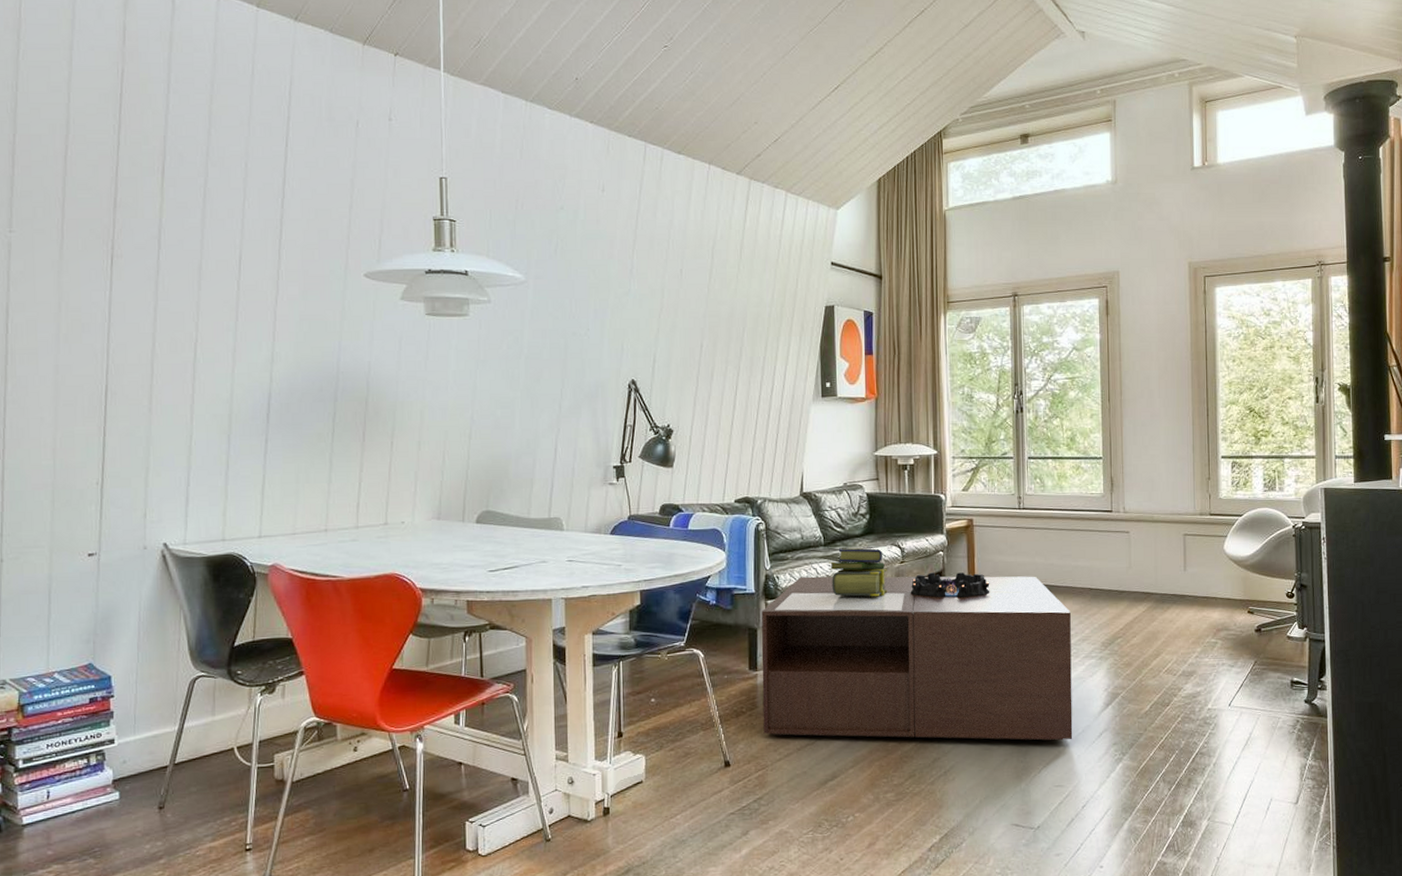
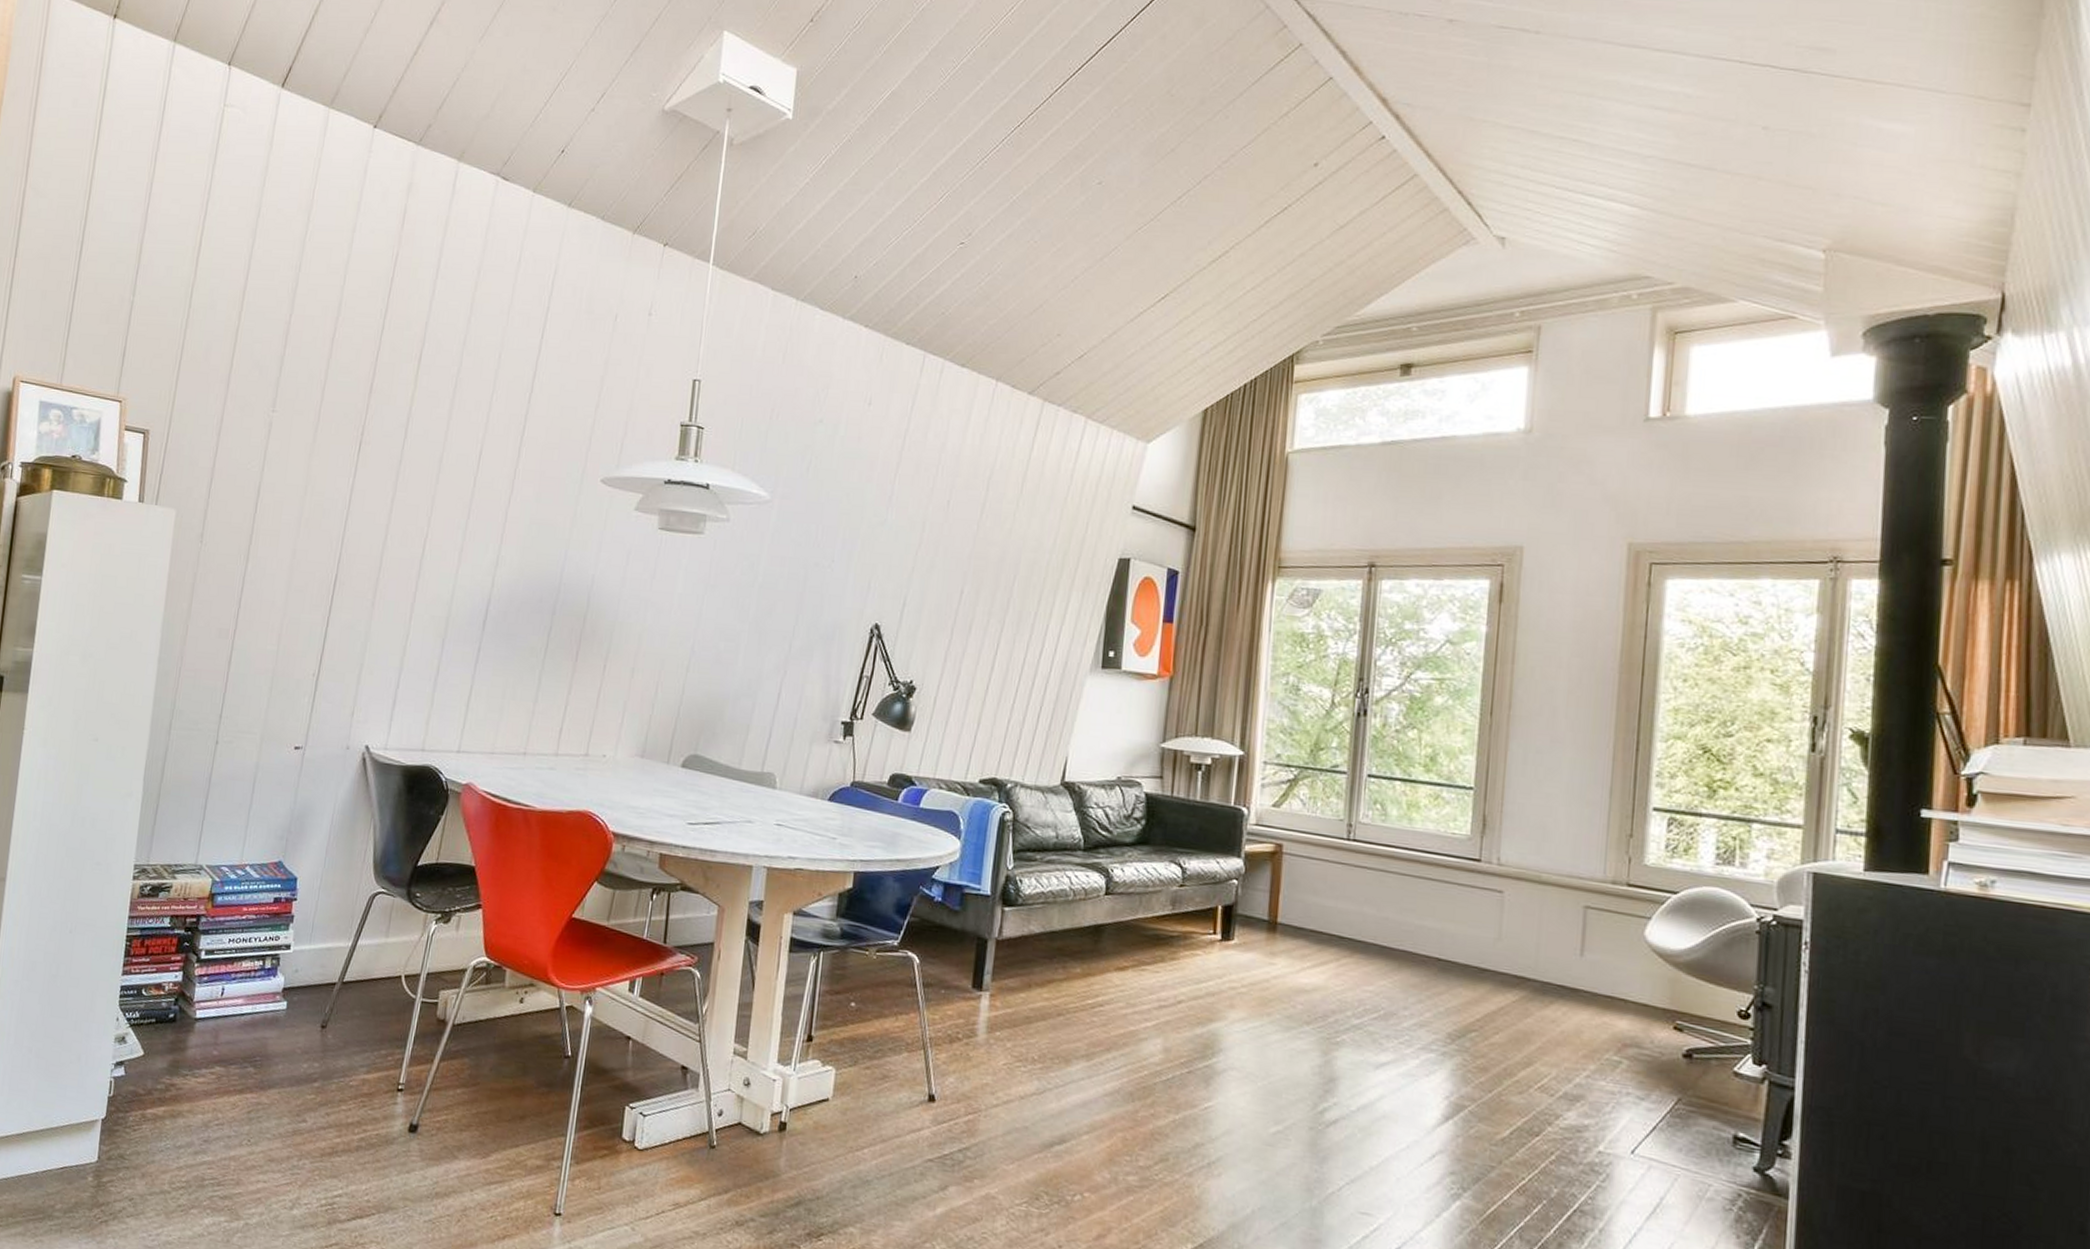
coffee table: present [761,576,1073,741] -> none [980,884,1406,1156]
stack of books: present [828,548,888,597] -> none [1085,856,1161,924]
decorative bowl: present [910,572,990,598] -> none [1188,903,1297,945]

